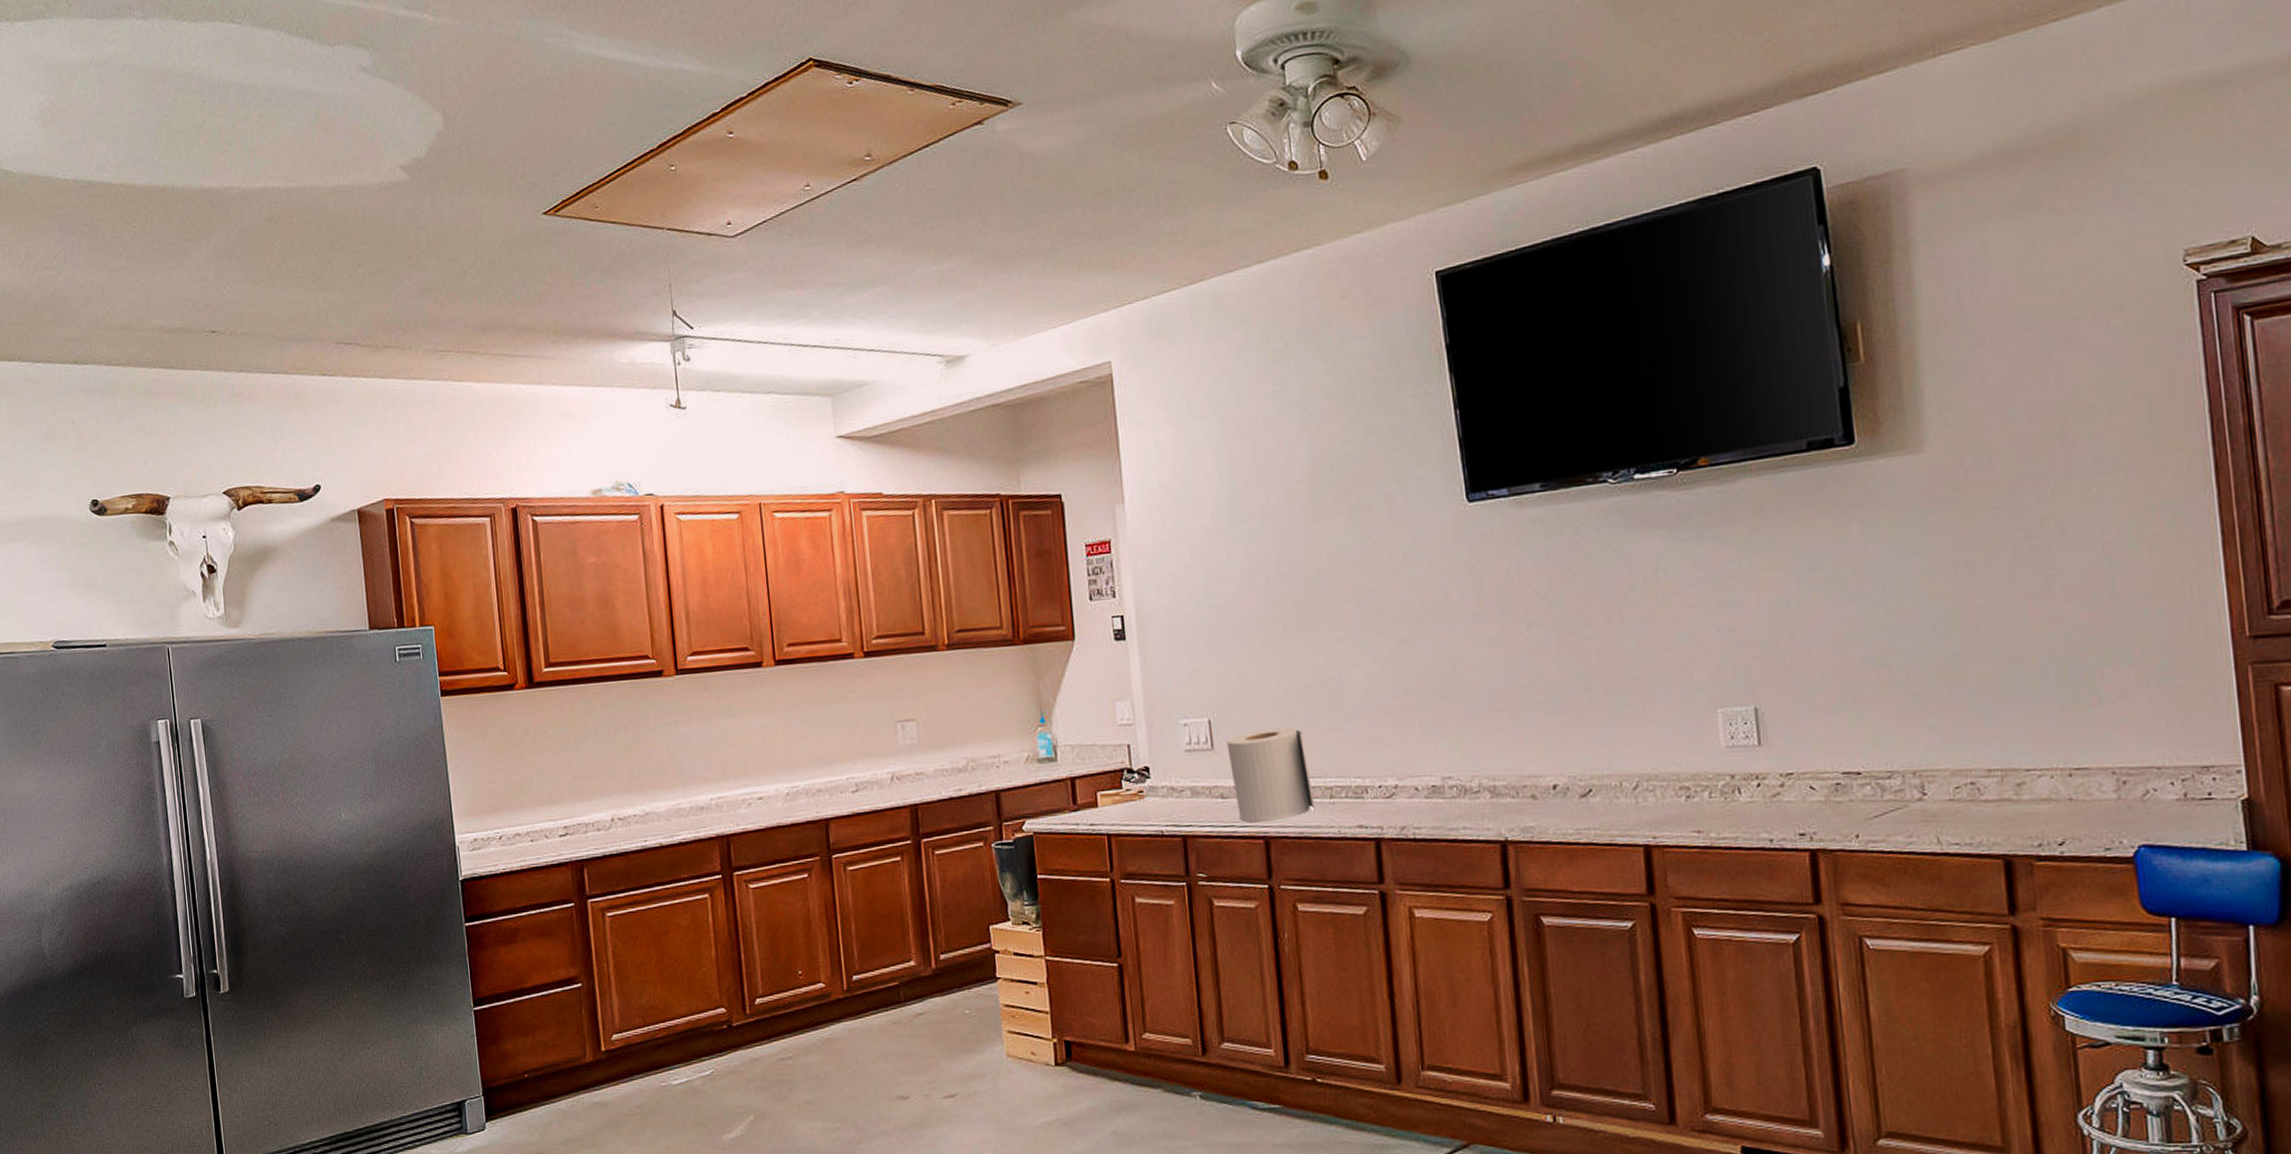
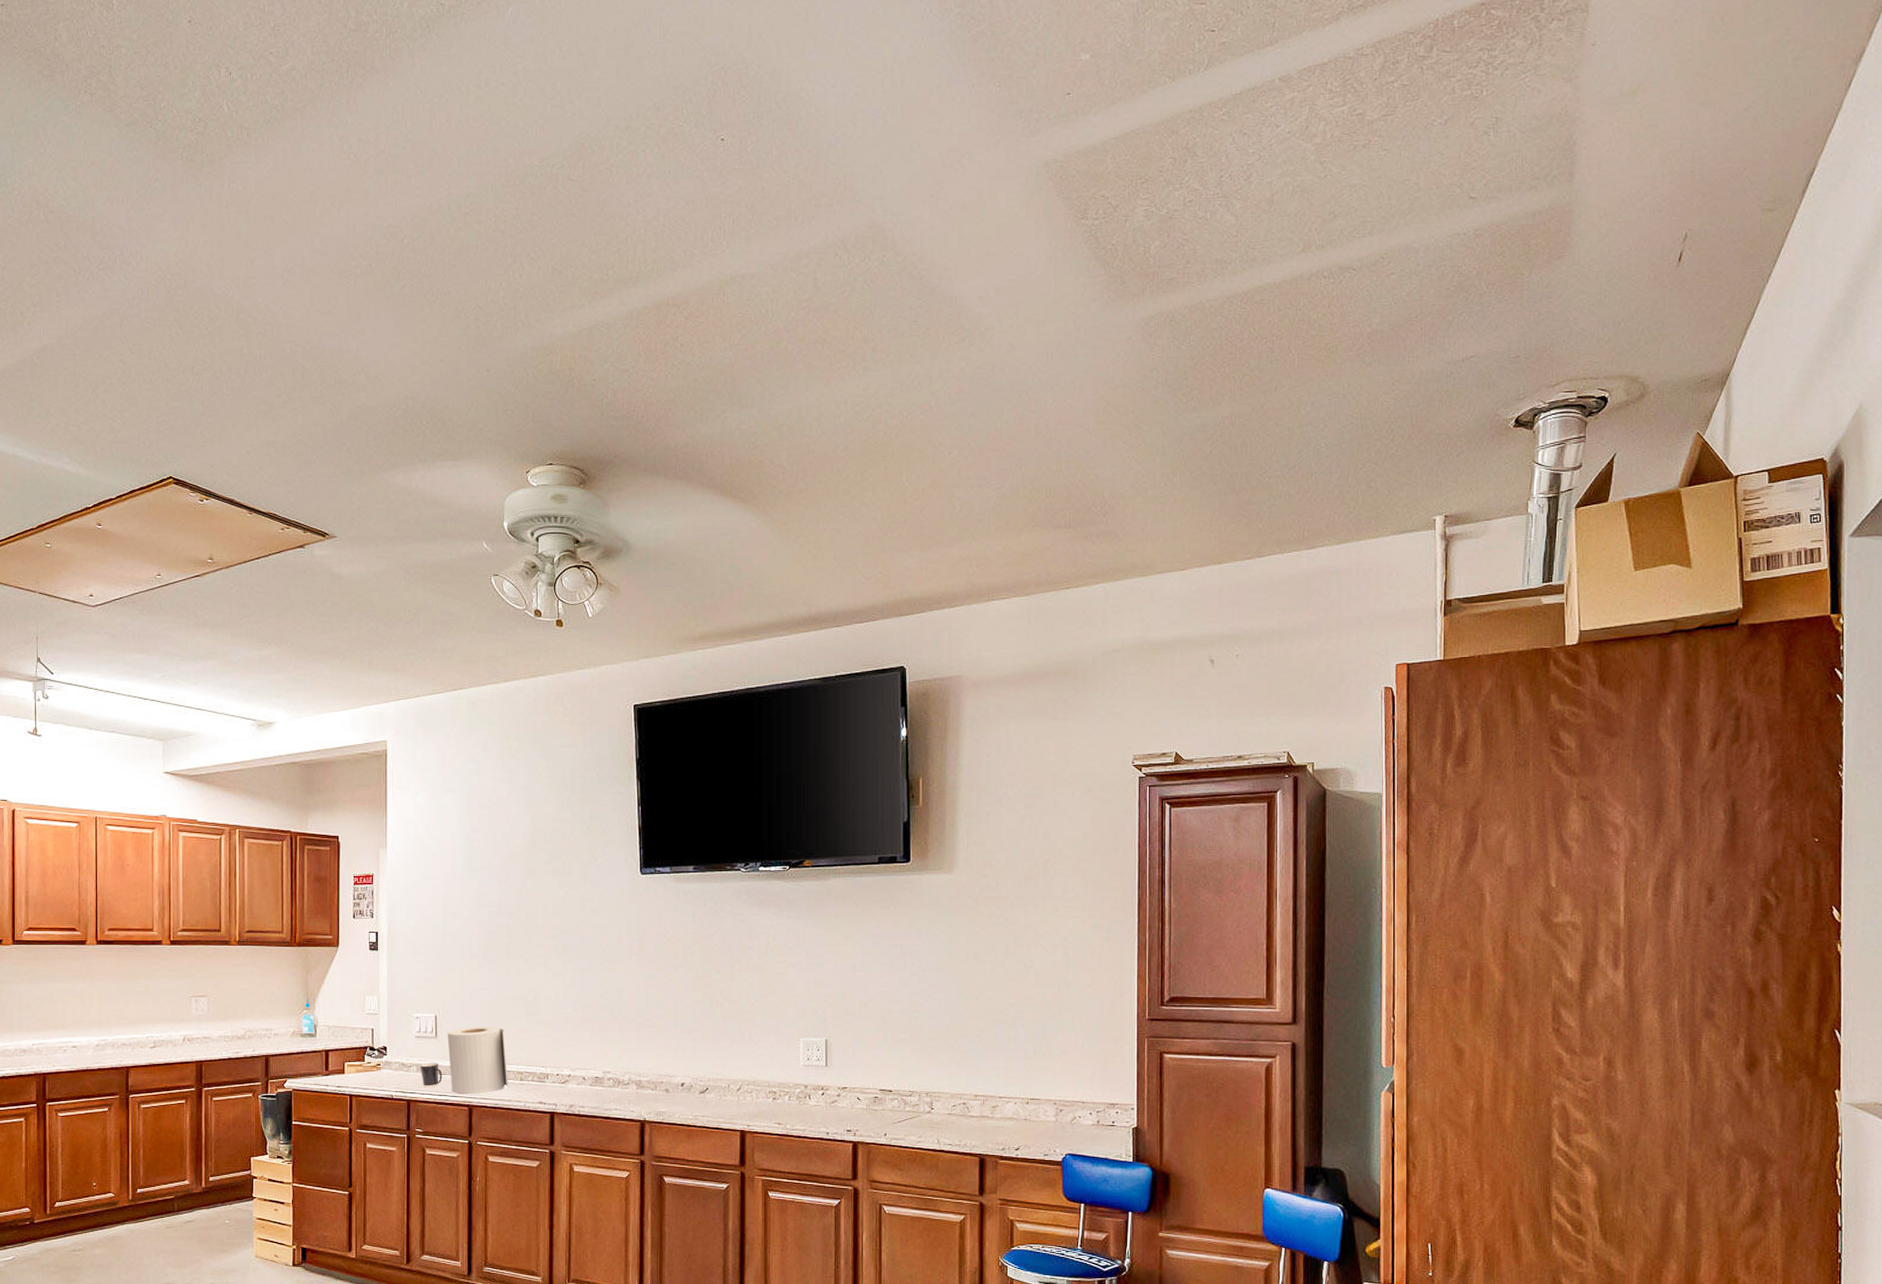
mug: none [1195,783,1226,818] -> present [420,1062,443,1088]

